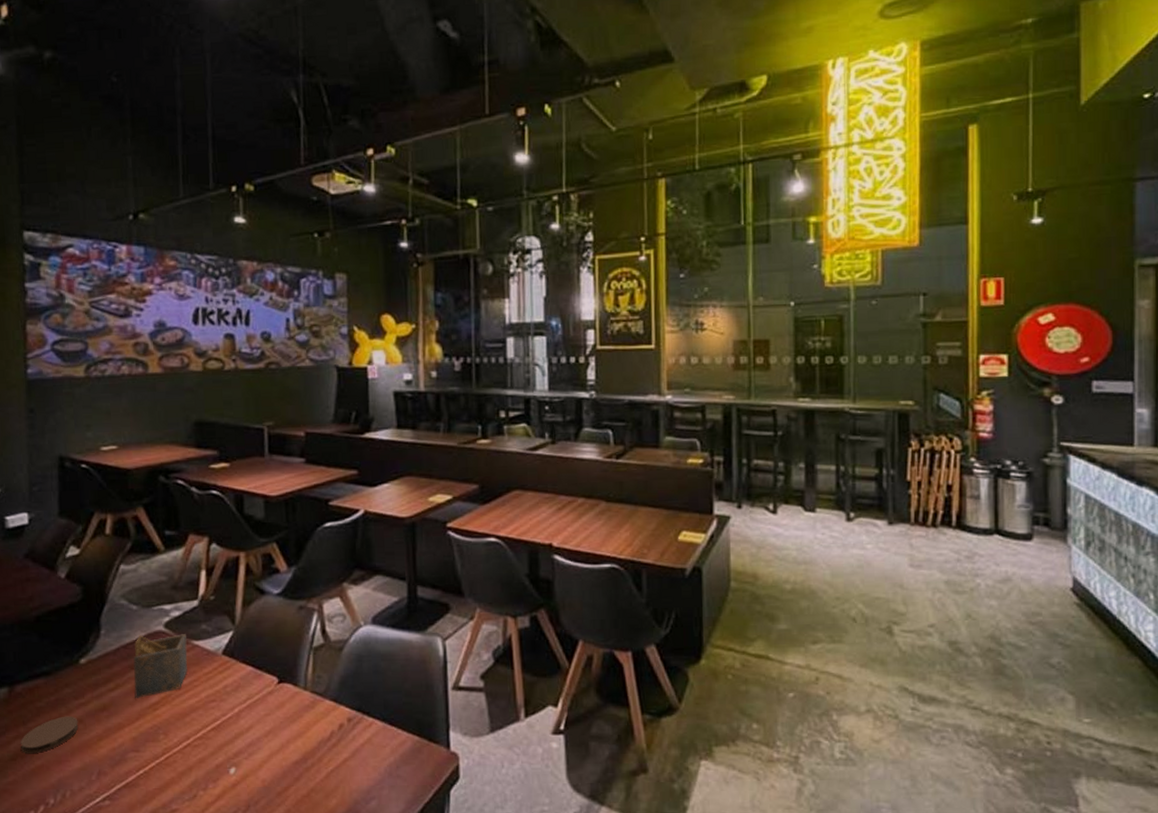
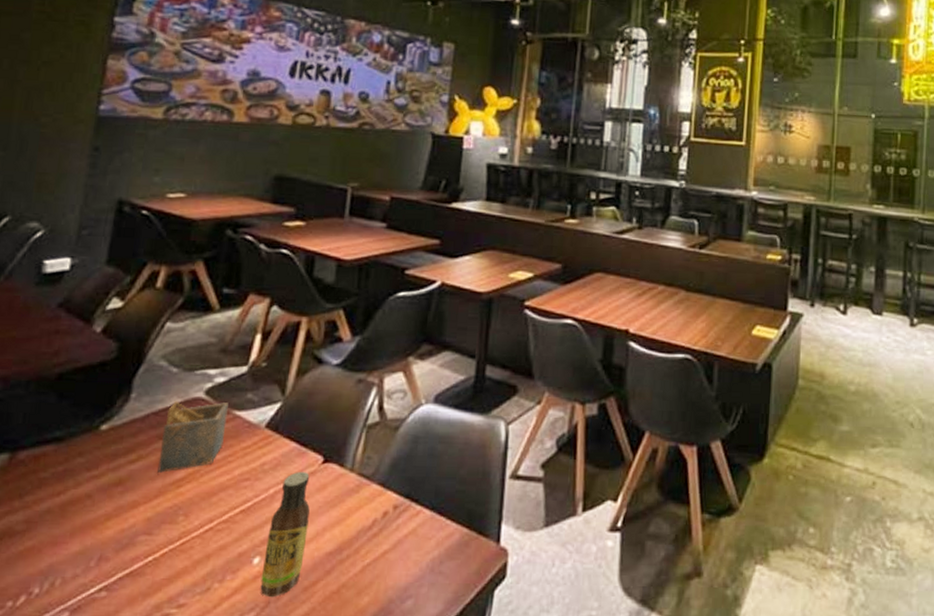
coaster: present [21,716,79,754] -> none [11,489,86,533]
sauce bottle: none [238,691,274,802] -> present [260,471,310,598]

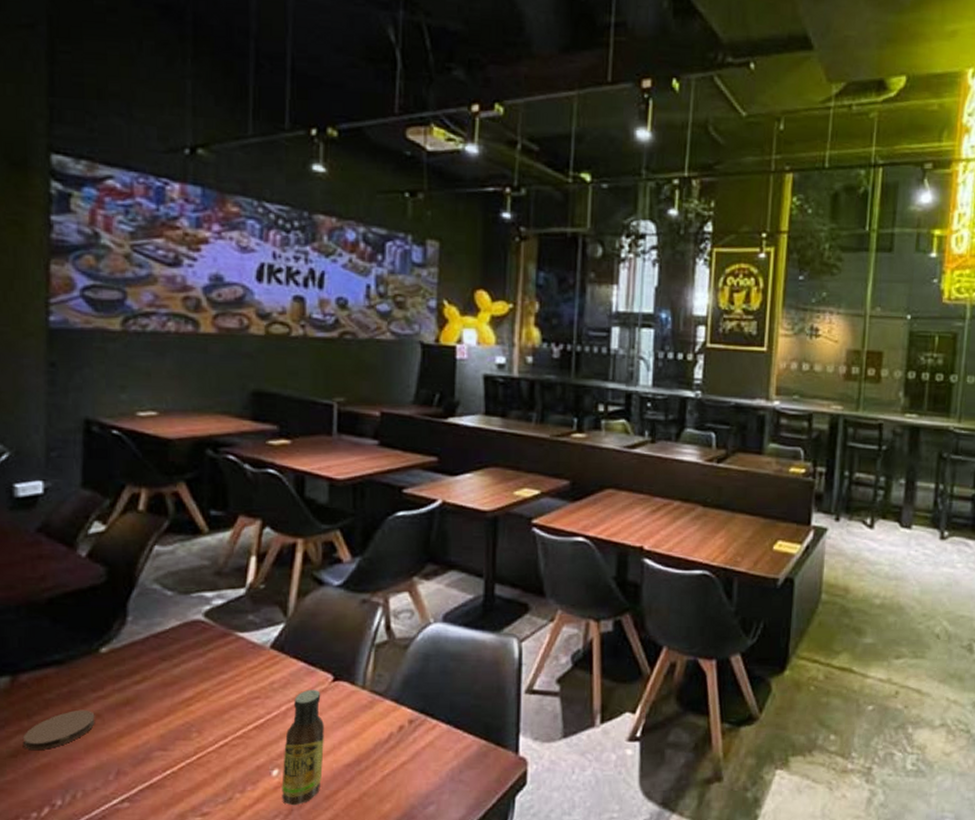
coaster: none [11,489,86,533] -> present [23,709,95,751]
napkin holder: present [157,401,228,473] -> none [164,624,230,692]

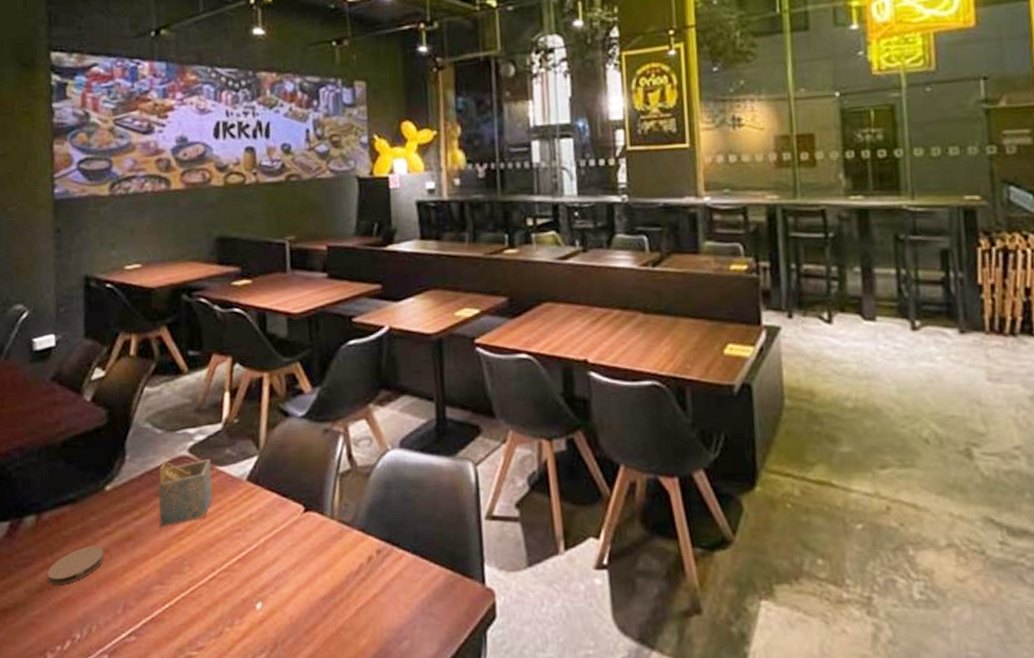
napkin holder: none [164,624,230,692] -> present [158,459,212,527]
sauce bottle: present [282,689,324,806] -> none [265,520,301,640]

